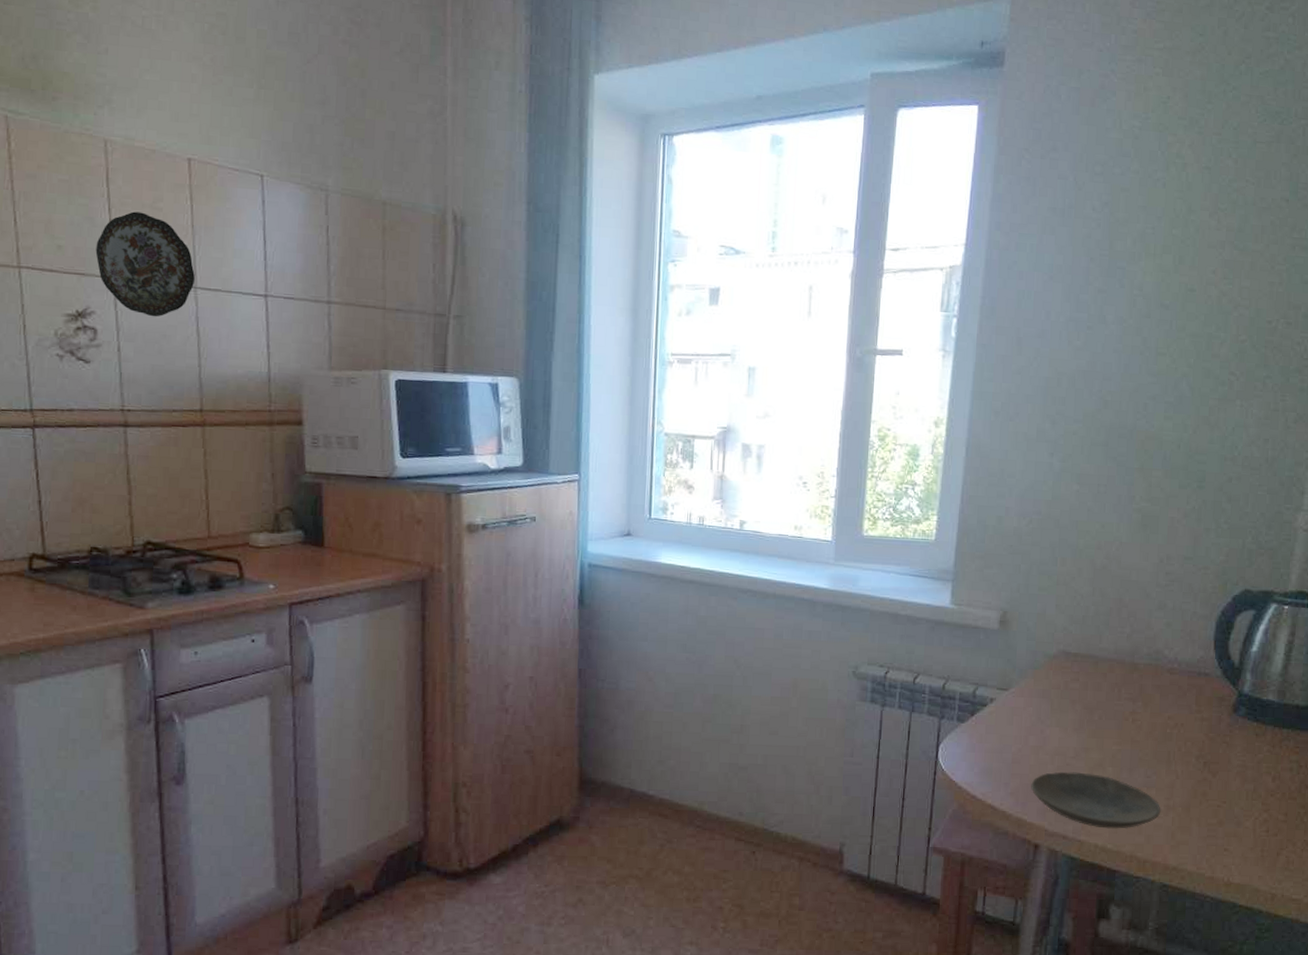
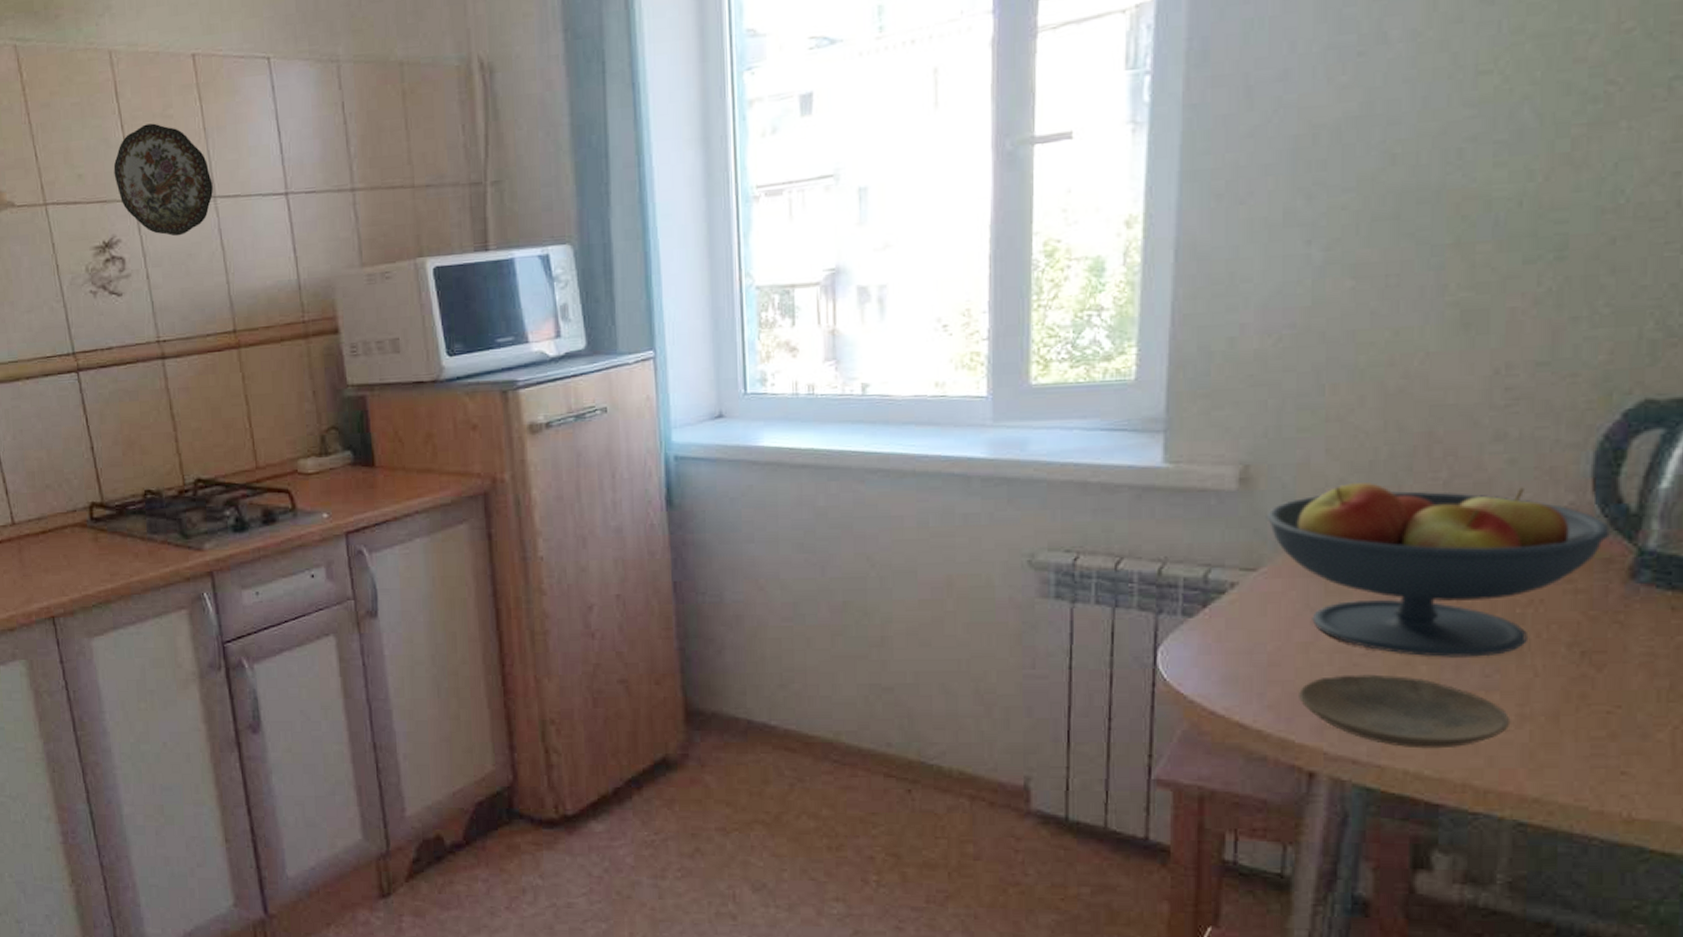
fruit bowl: none [1016,631,1223,763] -> present [1266,483,1610,657]

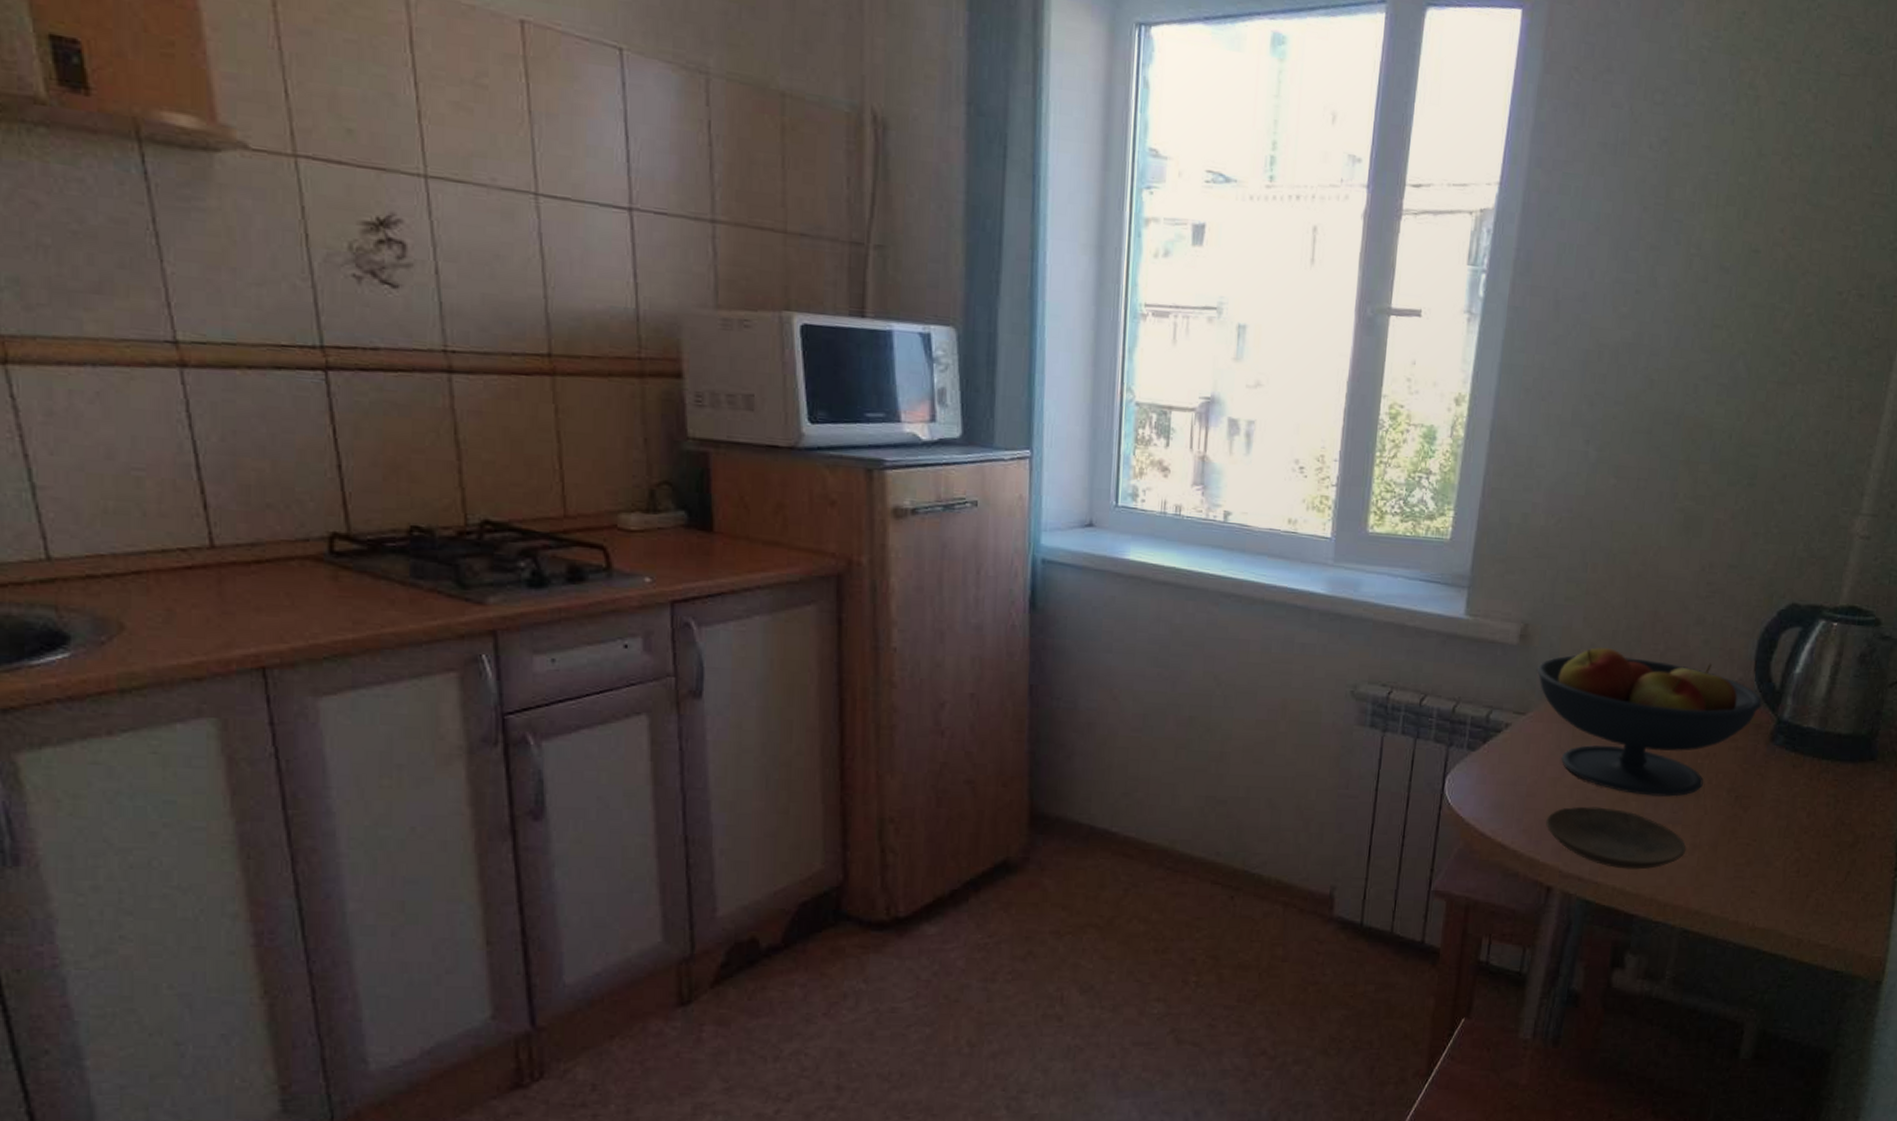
decorative plate: present [113,123,213,237] -> none [399,88,535,231]

